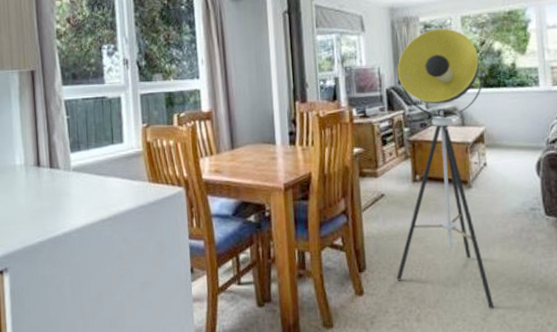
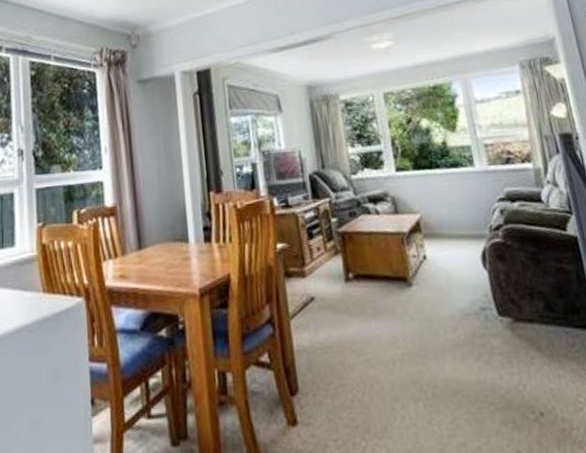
floor lamp: present [396,28,495,308] -> none [319,106,453,436]

